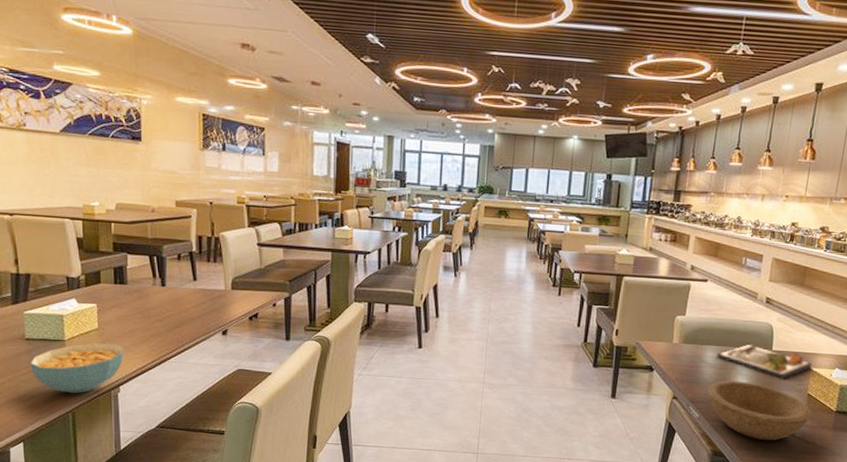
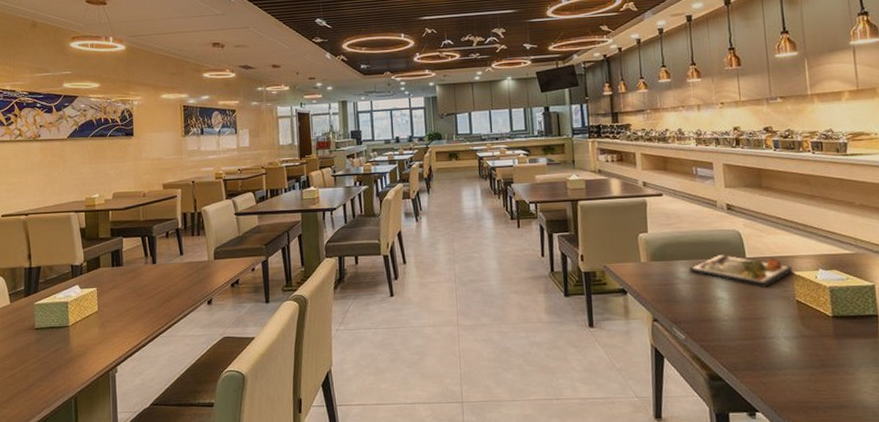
cereal bowl: present [30,343,125,394] -> none [38,324,121,379]
bowl: present [707,380,812,441] -> none [688,294,806,358]

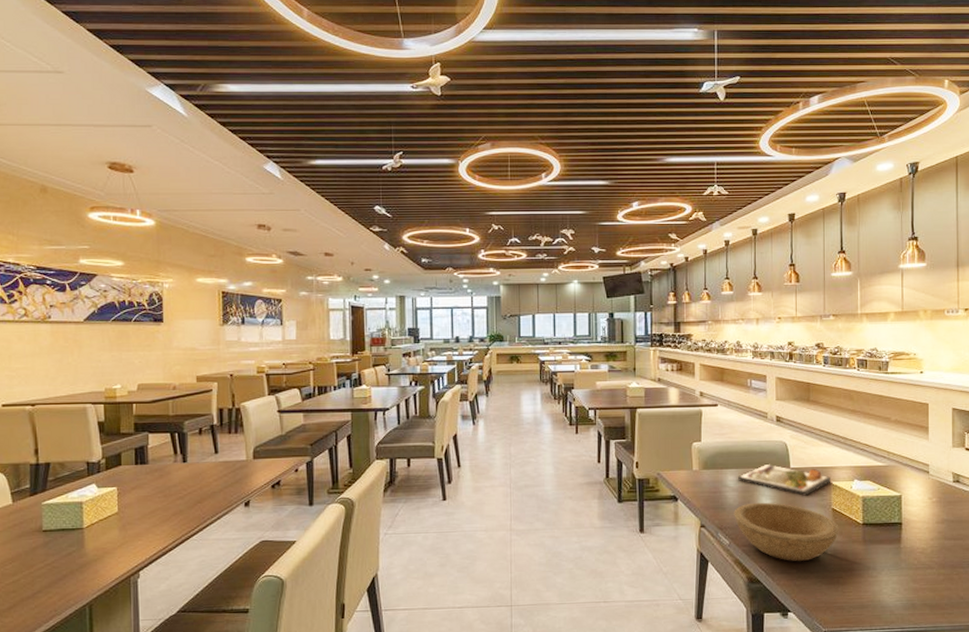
bowl: none [688,294,806,358] -> present [734,502,839,562]

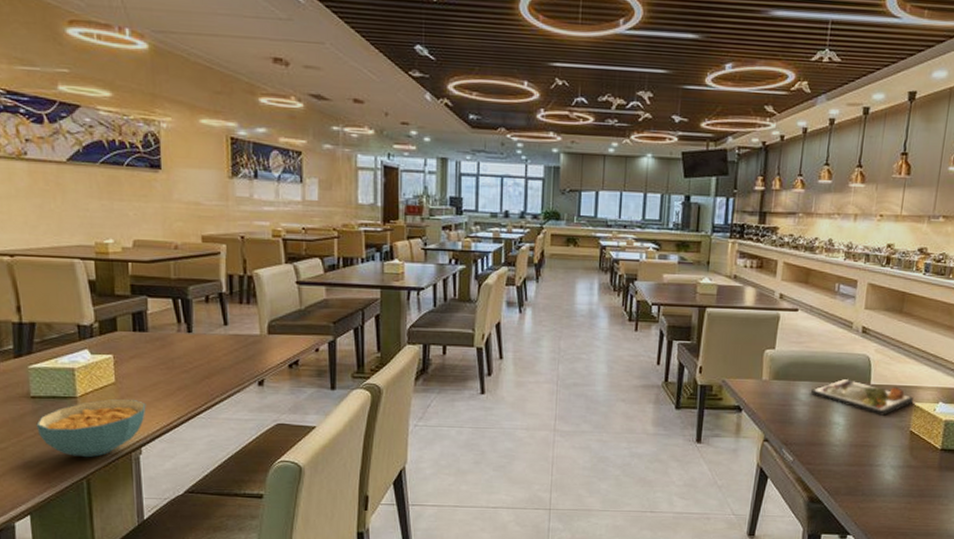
cereal bowl: none [46,526,145,585] -> present [36,399,146,458]
bowl: present [734,502,839,562] -> none [801,419,915,485]

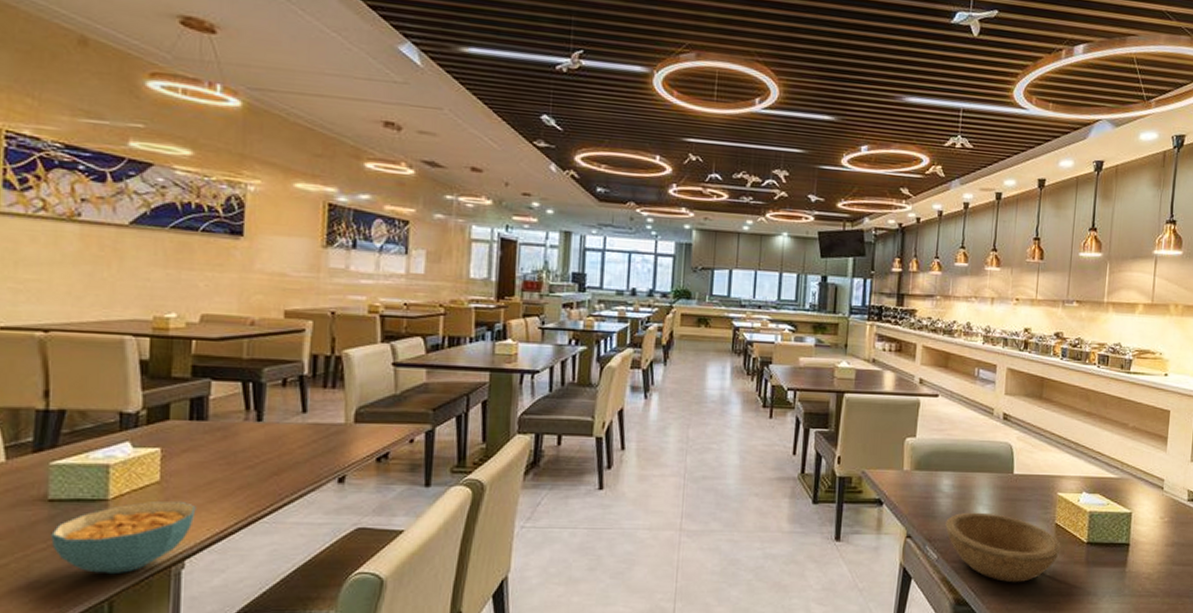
bowl: none [801,419,915,485] -> present [945,512,1061,583]
dinner plate: present [810,378,914,416] -> none [953,467,1058,508]

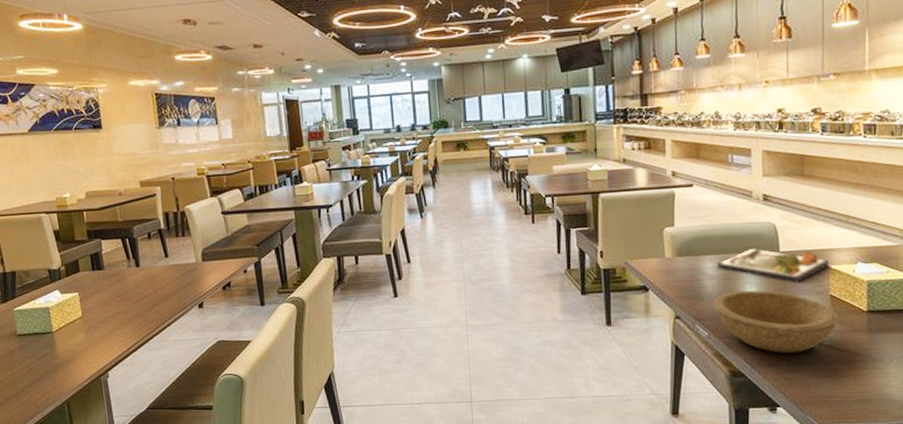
cereal bowl: present [51,500,196,575] -> none [23,329,109,384]
dinner plate: none [953,467,1058,508] -> present [717,248,830,282]

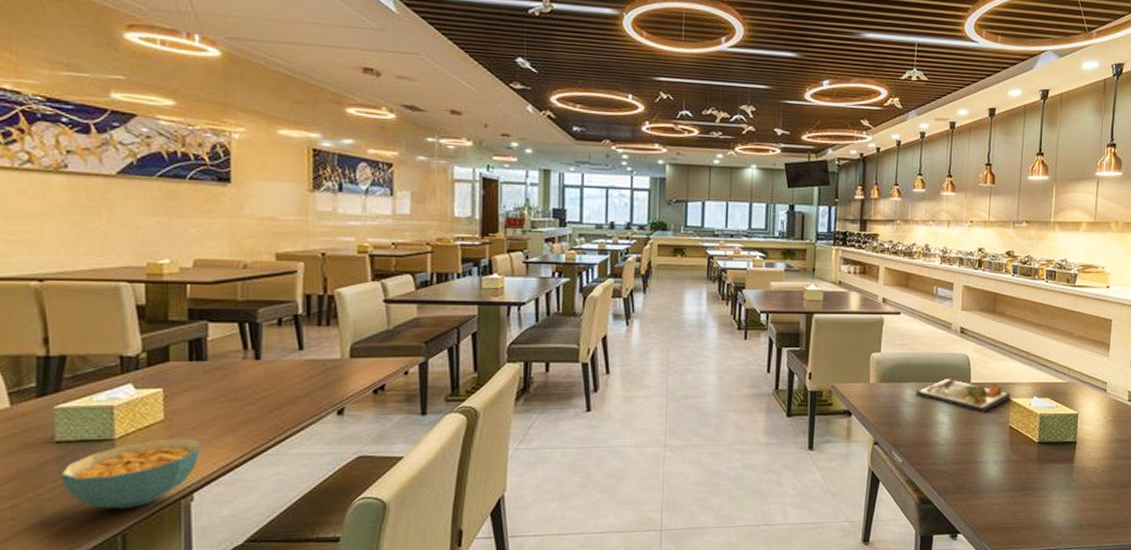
cereal bowl: none [23,329,109,384] -> present [60,437,201,510]
bowl: present [713,290,838,354] -> none [909,418,1015,482]

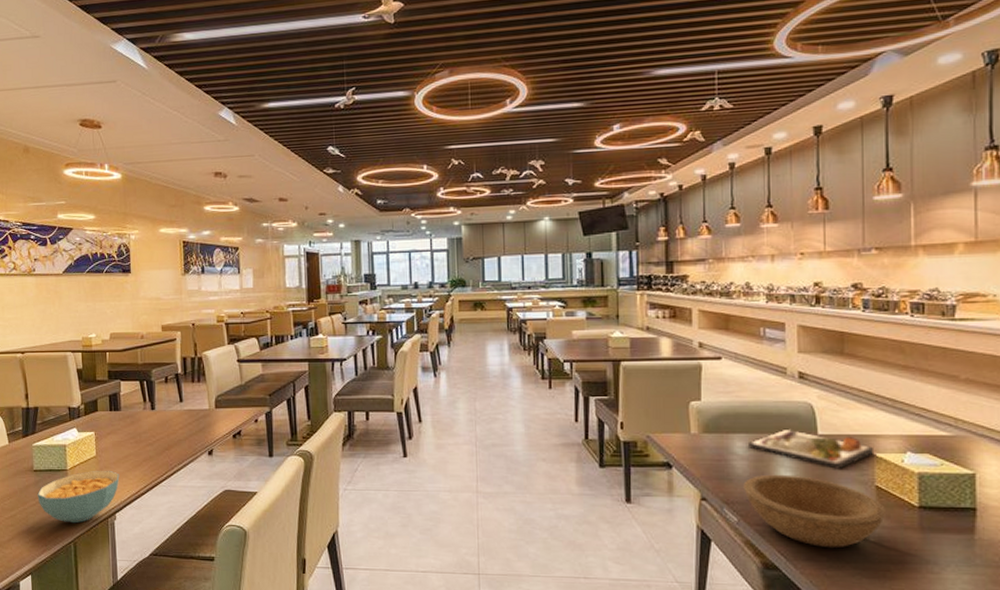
bowl: none [909,418,1015,482] -> present [743,474,885,549]

